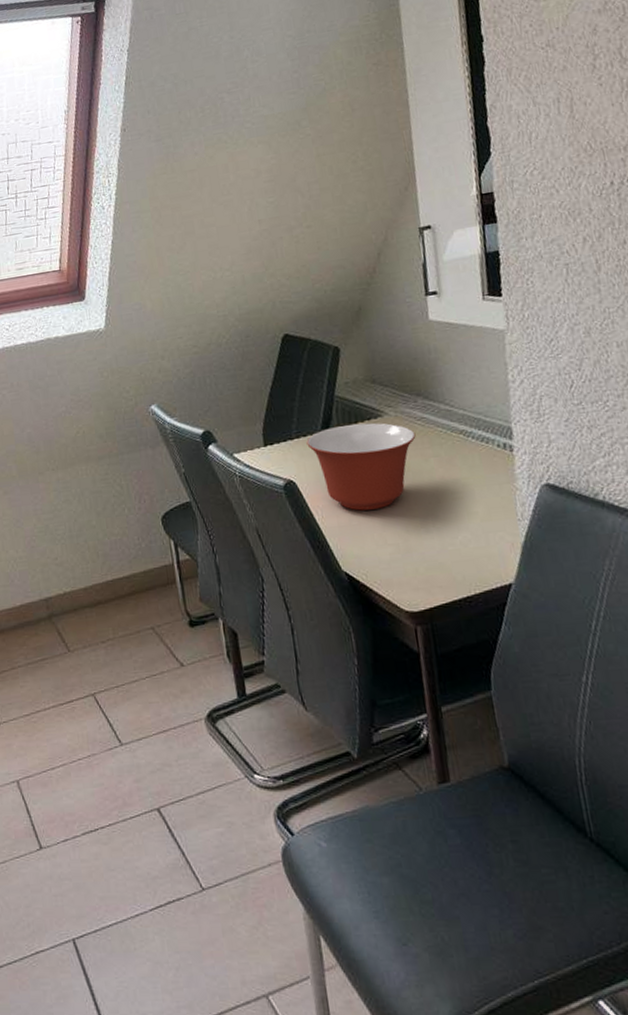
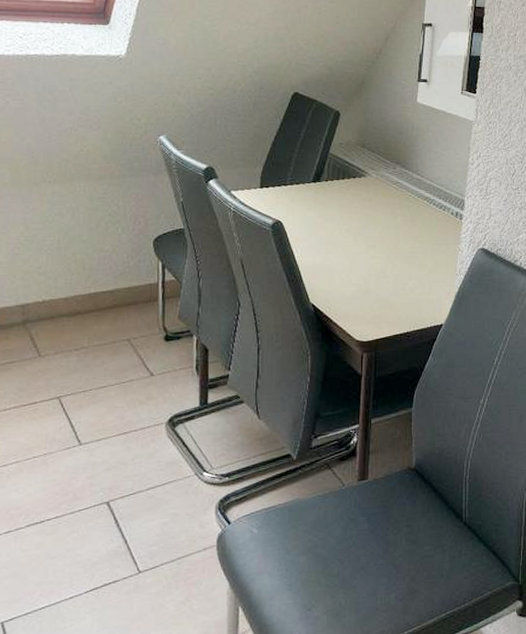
mixing bowl: present [306,422,416,511] -> none [298,180,390,253]

